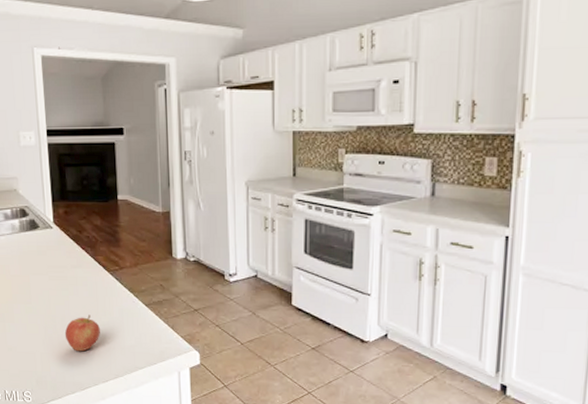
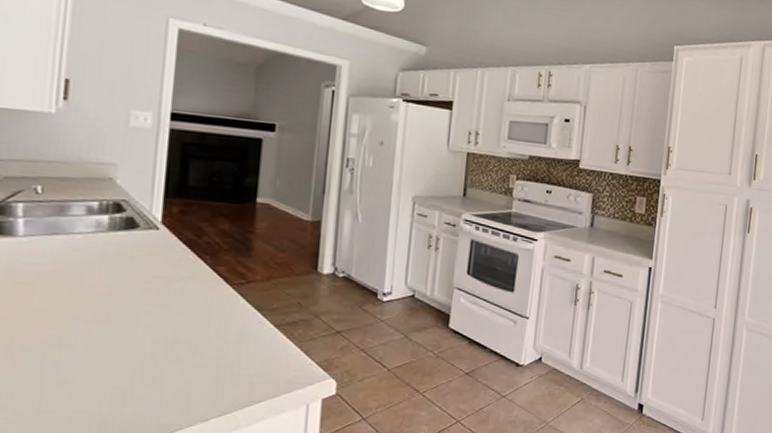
apple: present [64,315,100,352] -> none [154,337,208,384]

